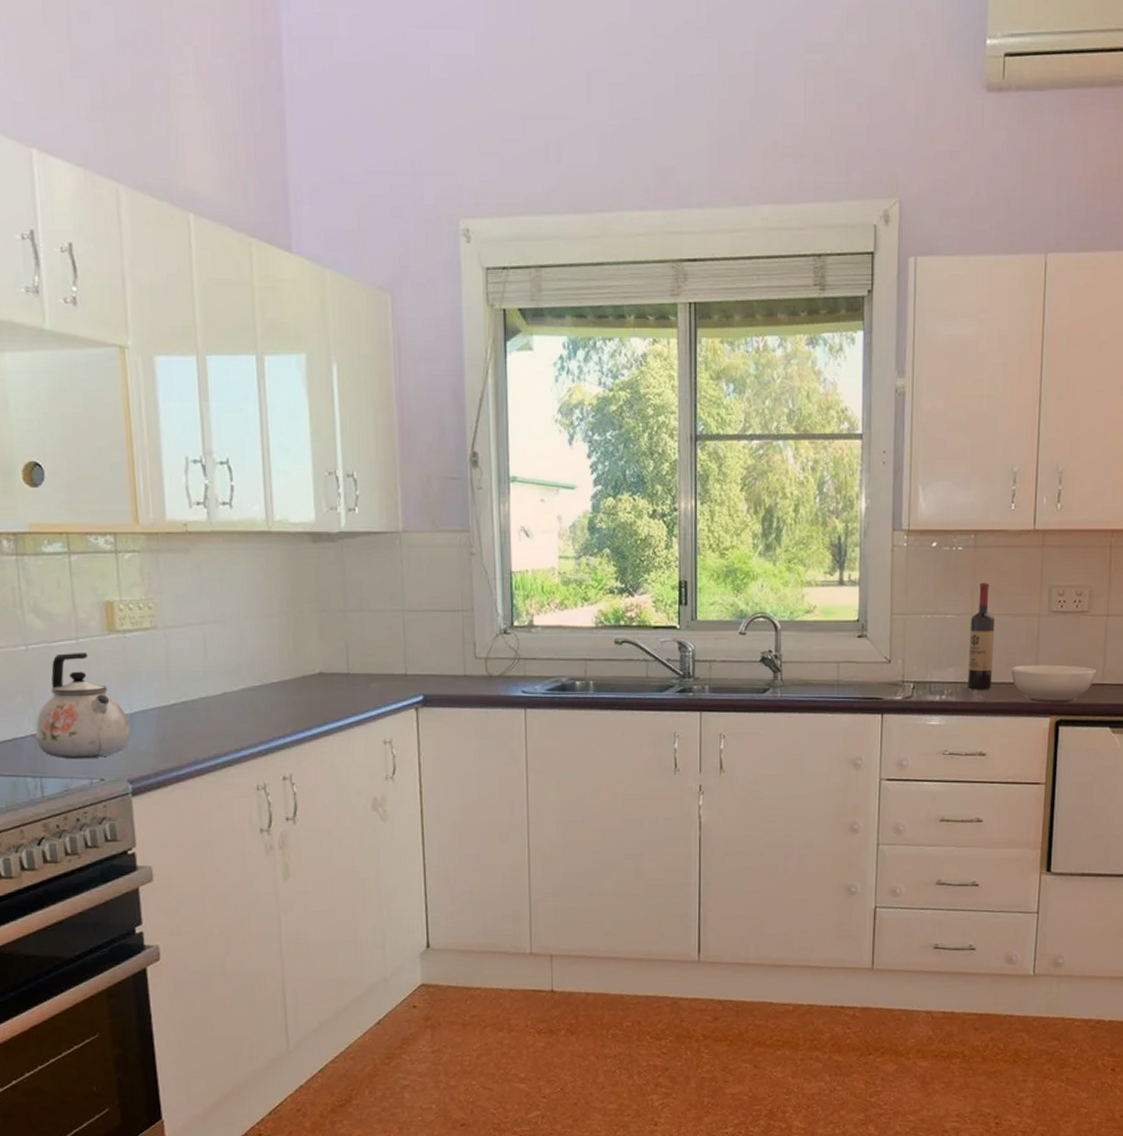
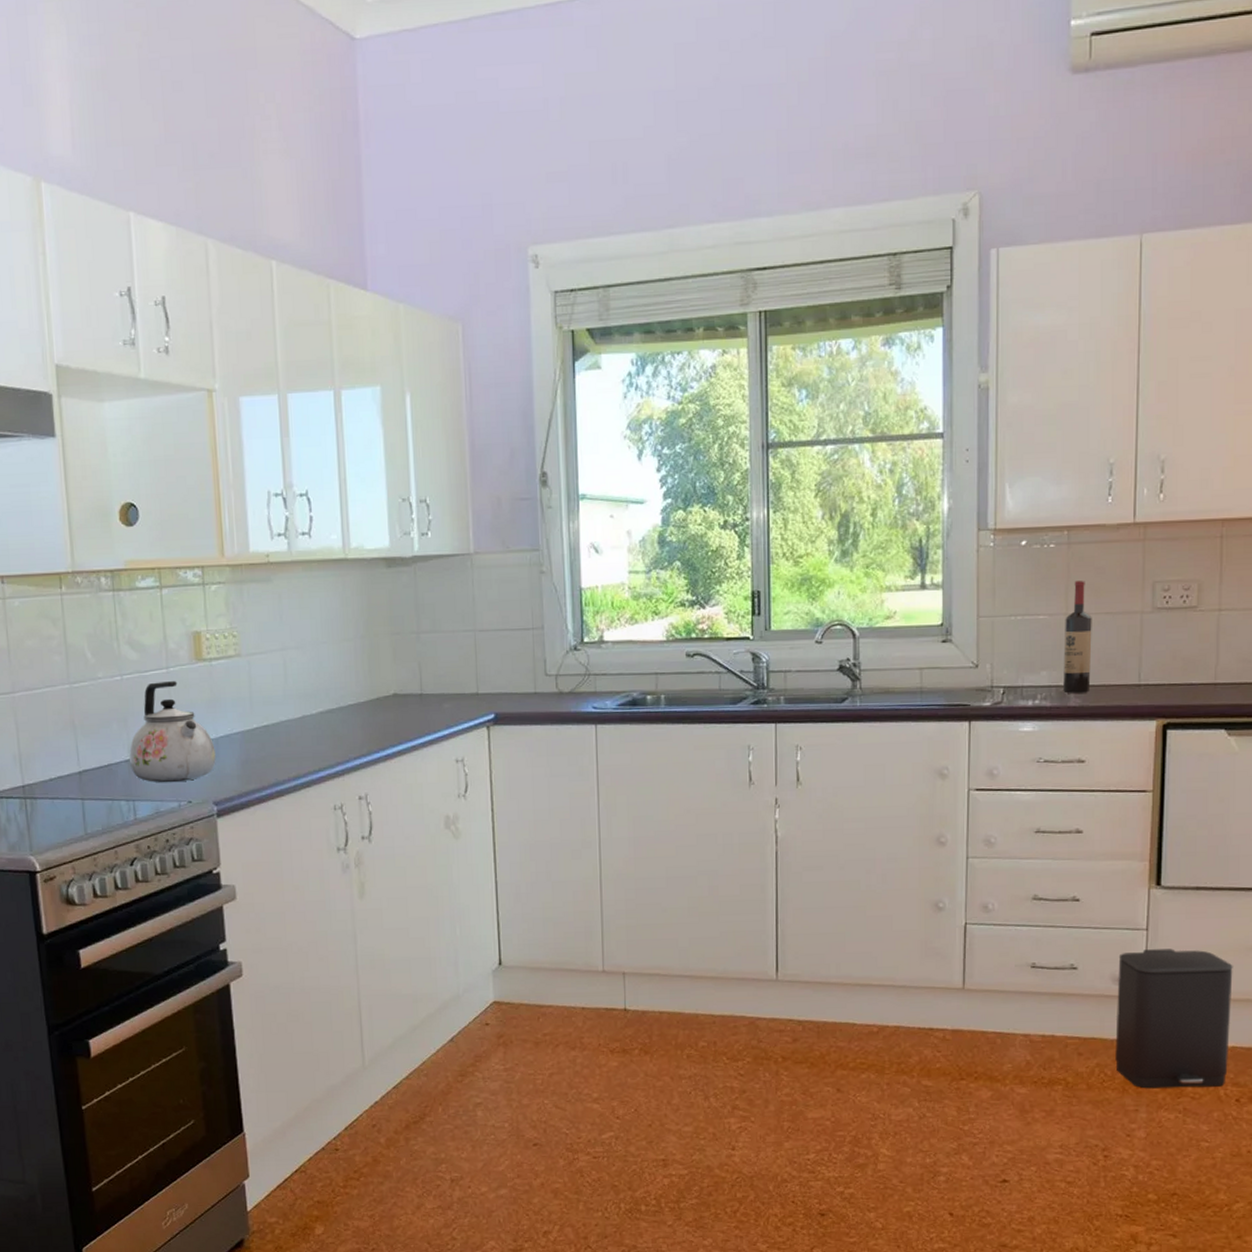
pedal bin: none [1007,930,1112,1060] -> present [1115,949,1233,1088]
bowl: present [1011,664,1096,702] -> none [1111,664,1208,705]

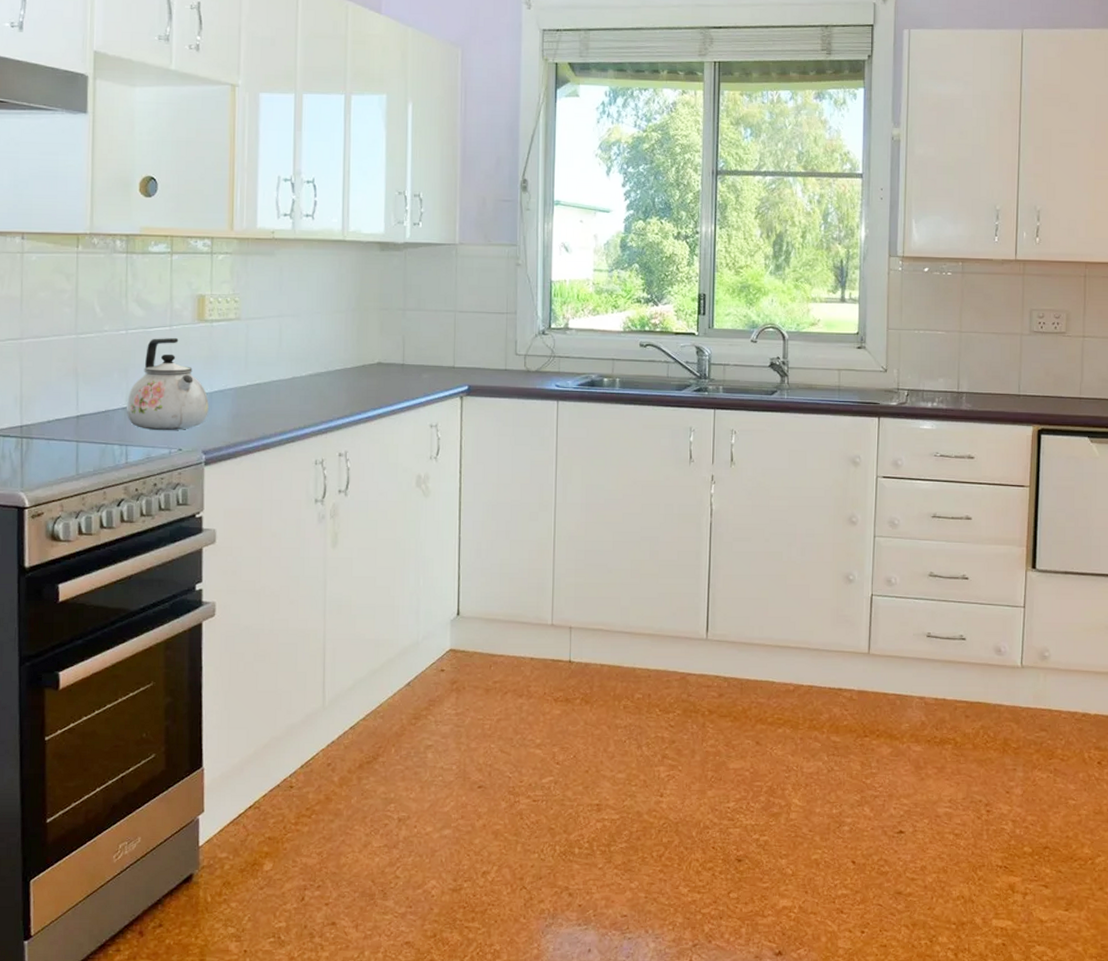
wine bottle: present [1063,581,1092,695] -> none [957,304,981,400]
pedal bin: present [1115,949,1233,1088] -> none [997,625,1095,750]

